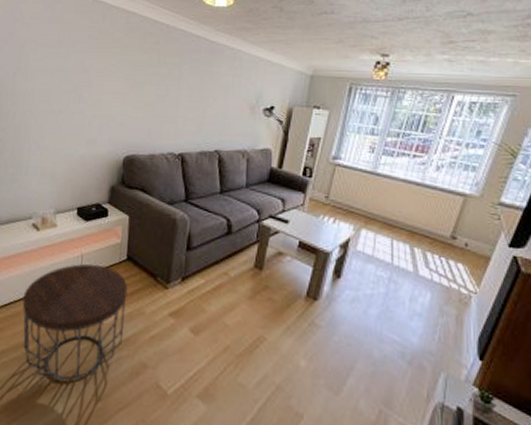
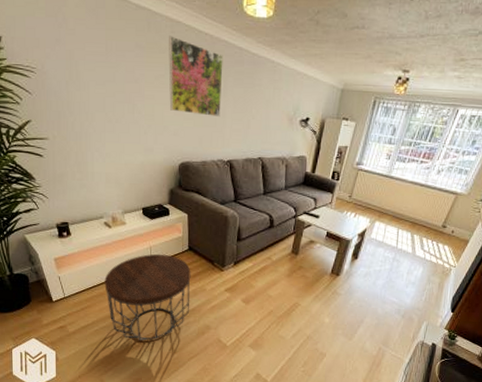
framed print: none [118,26,179,106] -> present [168,36,223,117]

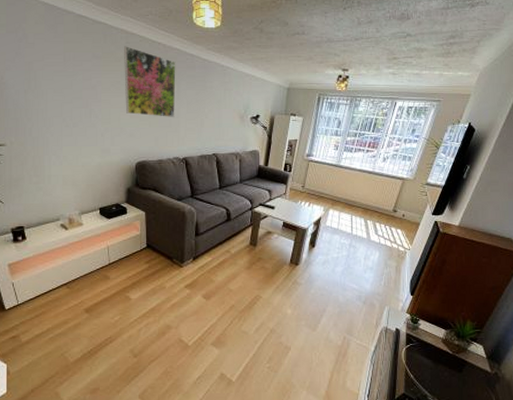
side table: present [104,253,191,341] -> none [60,253,150,346]

